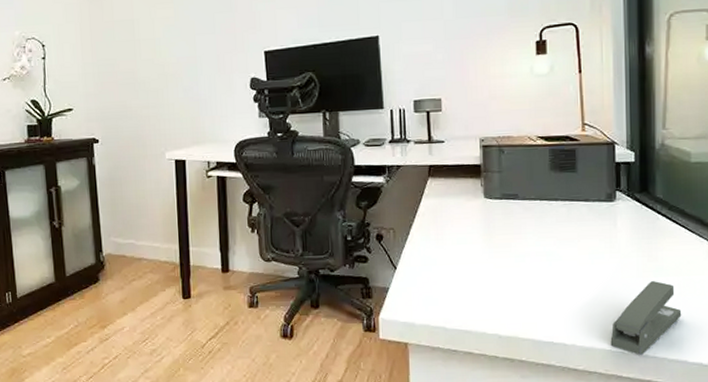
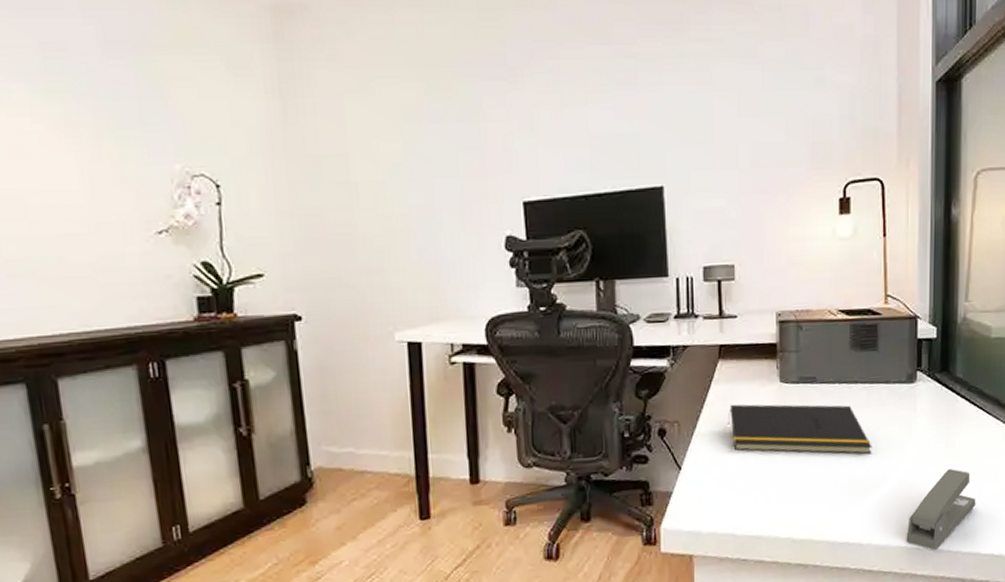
notepad: none [437,215,574,264] -> present [727,404,872,455]

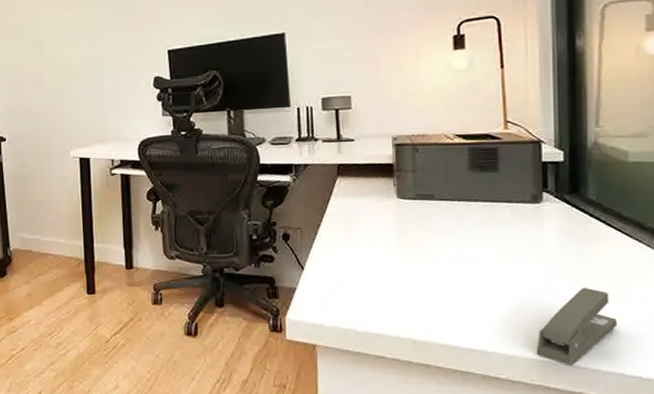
notepad: present [727,404,872,455] -> none [346,215,496,268]

